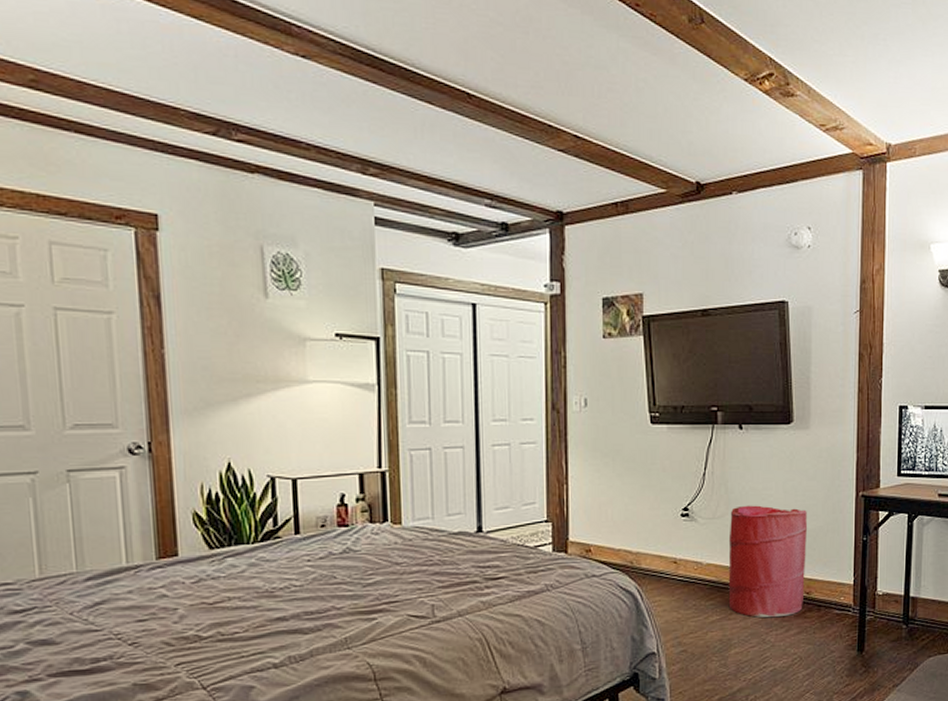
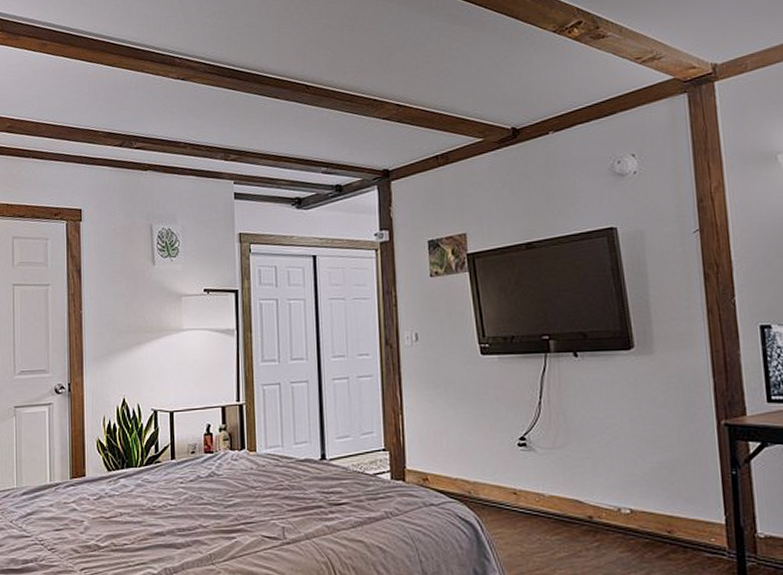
laundry hamper: present [728,505,808,618] -> none [571,435,665,556]

